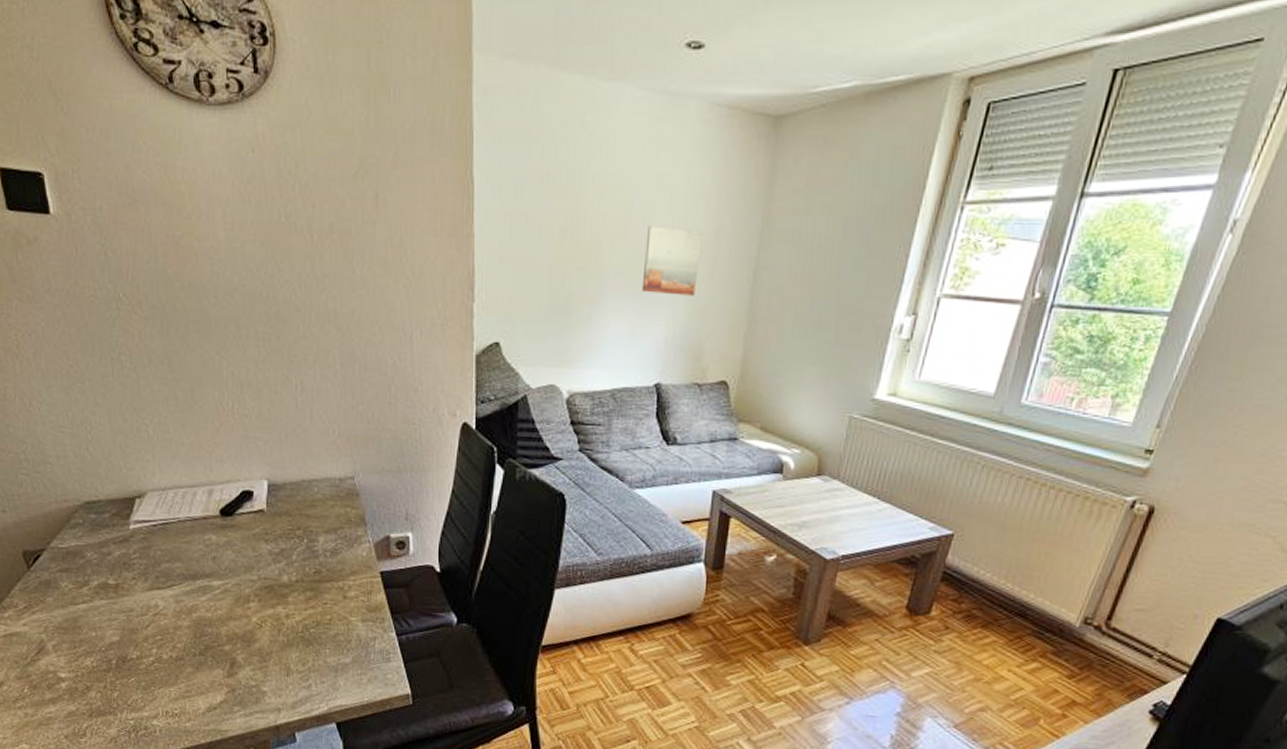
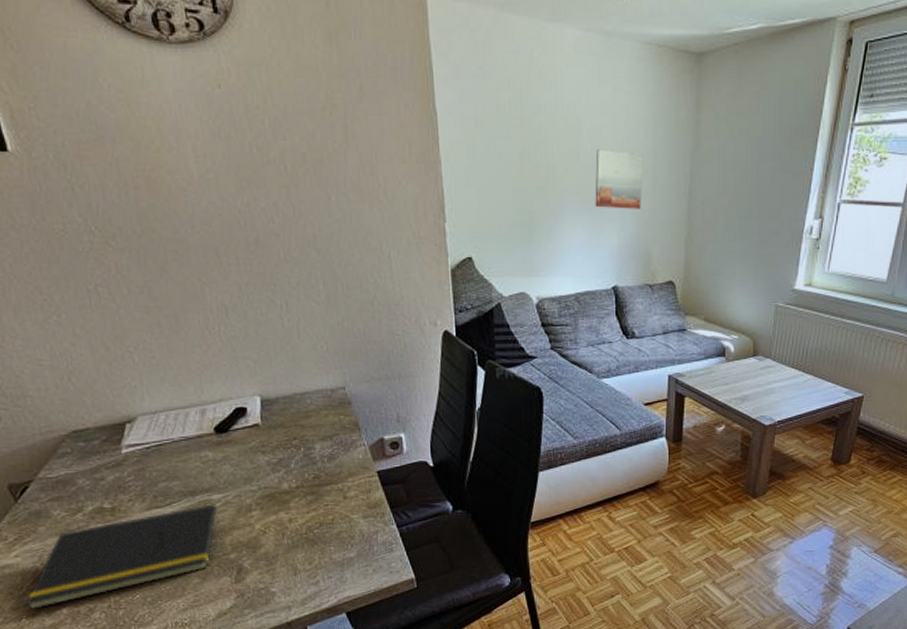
notepad: none [29,590,217,682] -> present [25,504,218,610]

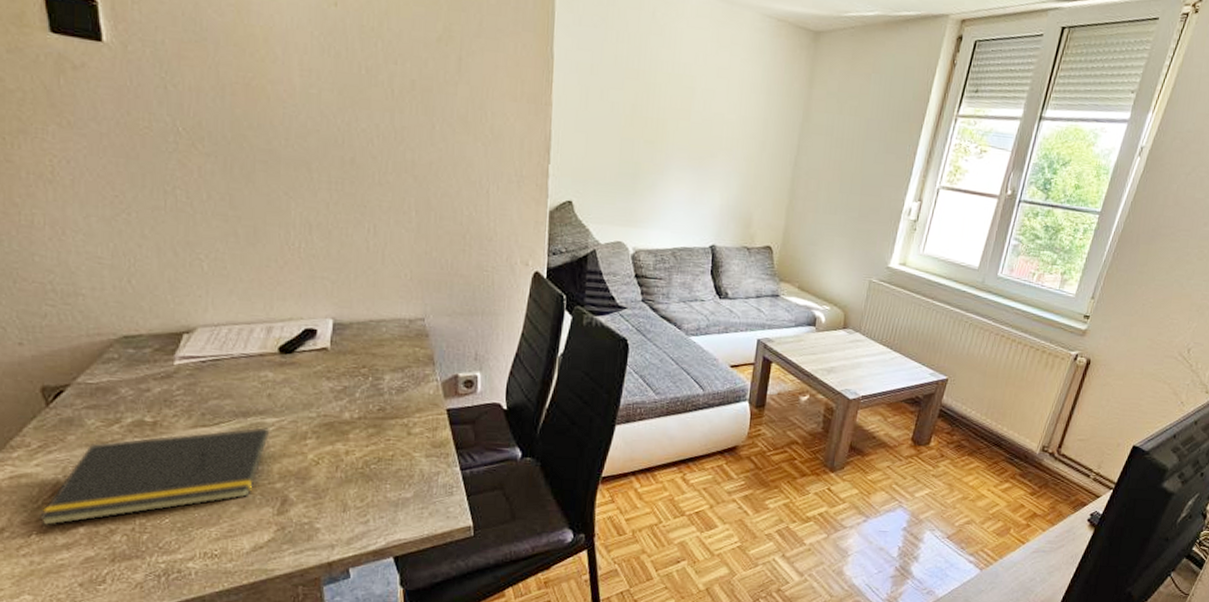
wall art: present [595,149,644,209] -> none [701,110,754,173]

